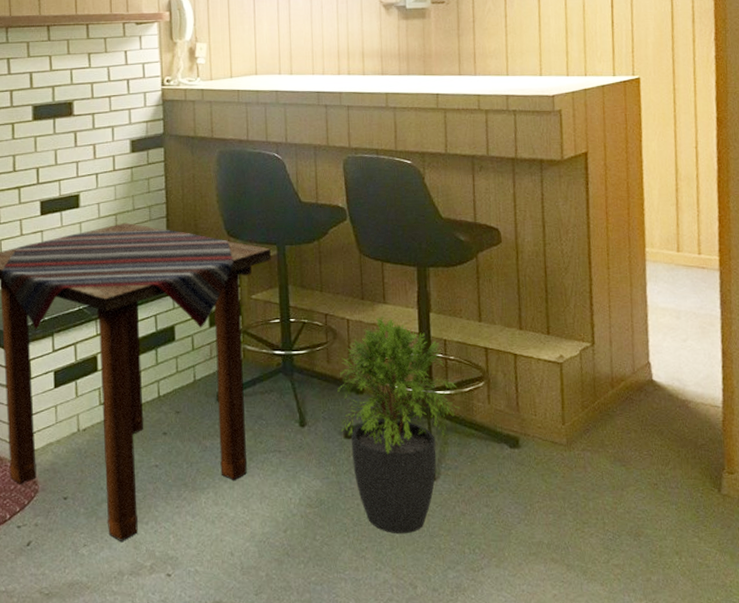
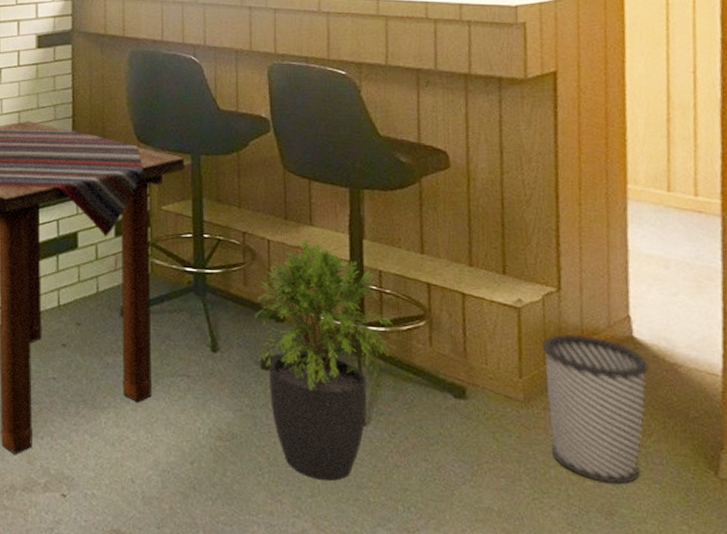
wastebasket: none [580,382,666,510] -> present [542,334,649,485]

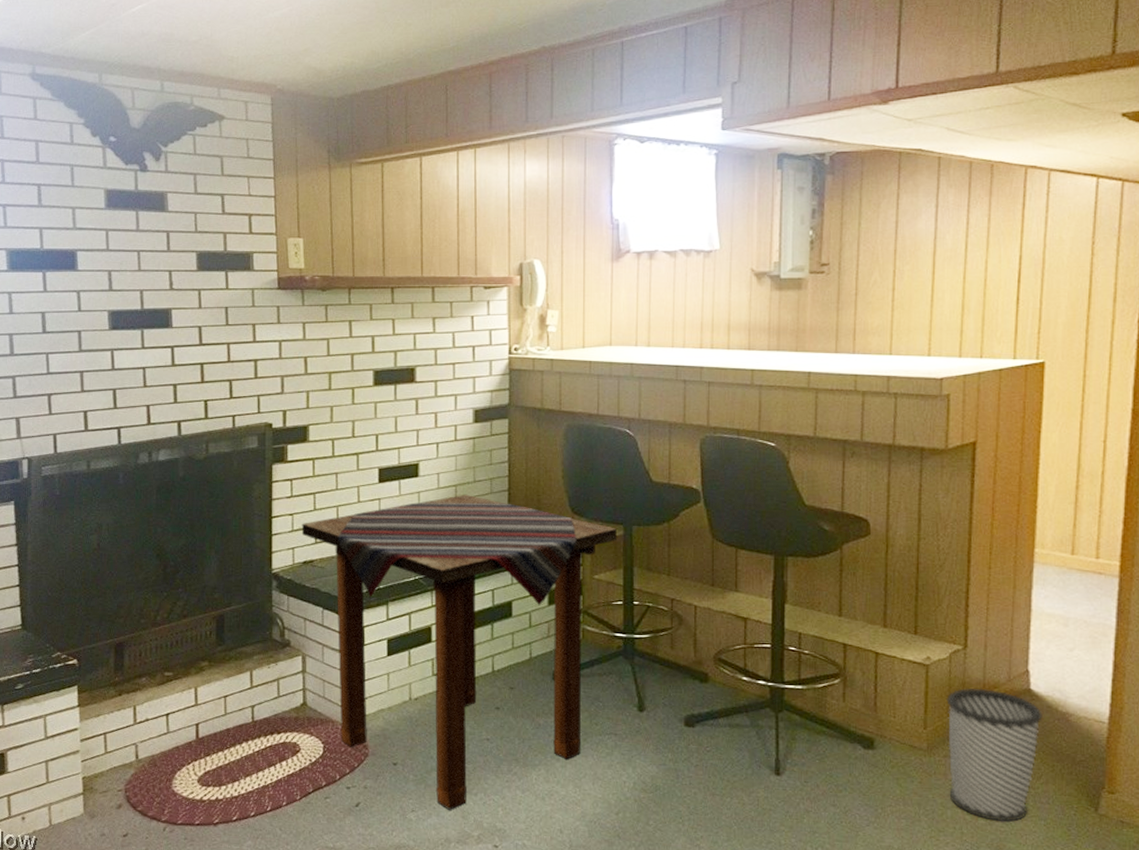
potted plant: present [254,238,396,482] -> none [680,604,812,827]

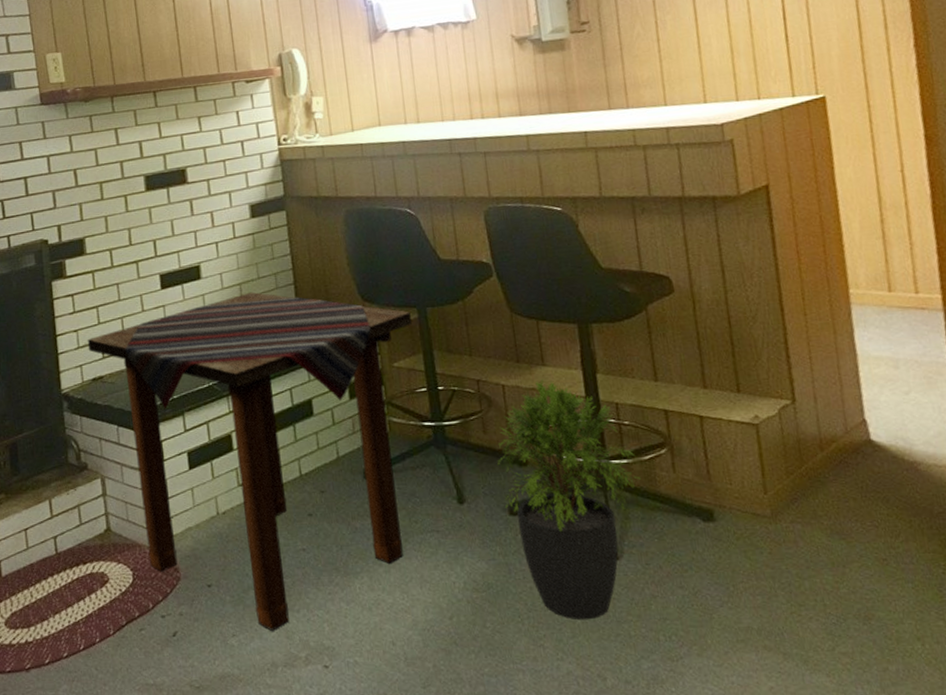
potted plant: none [680,604,812,827] -> present [497,379,641,621]
wastebasket: present [946,688,1043,823] -> none [783,443,892,589]

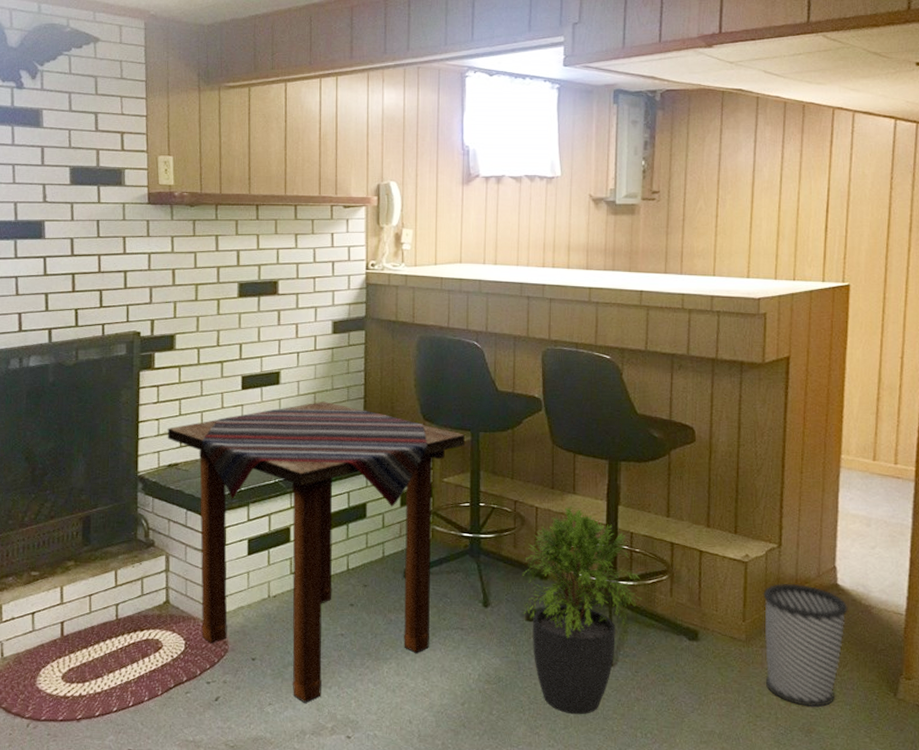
wastebasket: none [783,443,892,589] -> present [763,583,848,708]

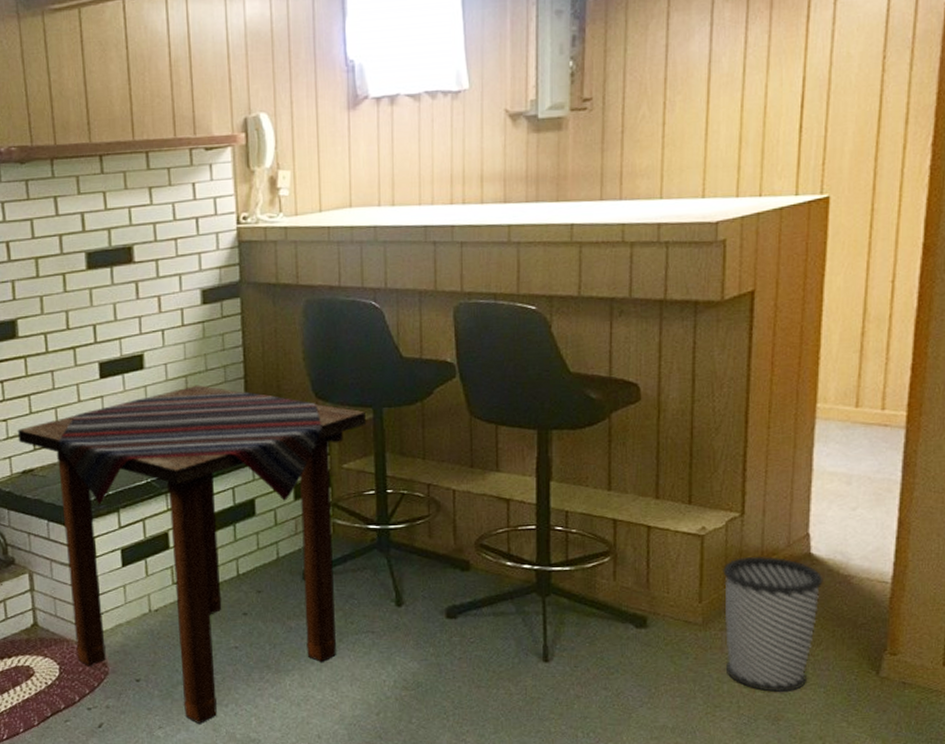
potted plant: present [522,505,642,715] -> none [439,485,580,718]

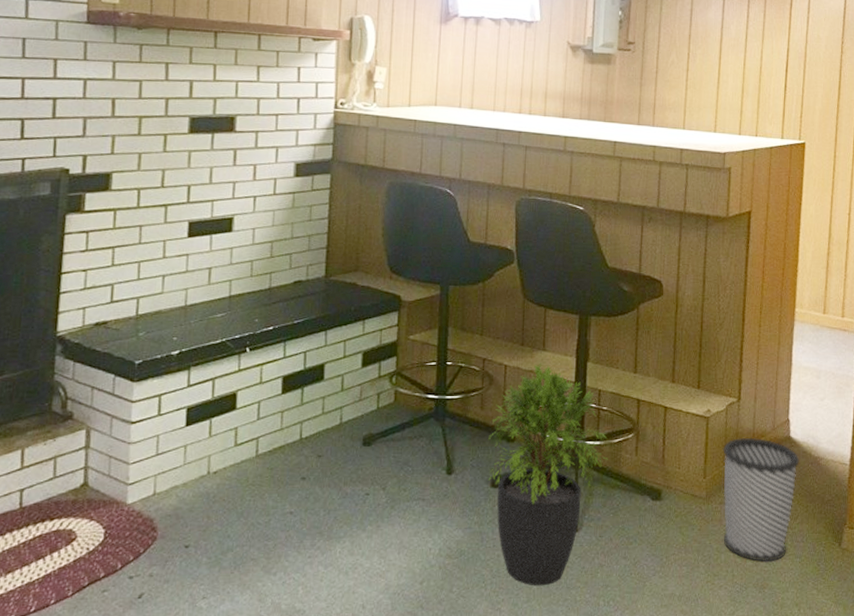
side table: present [17,384,366,724] -> none [95,251,434,593]
potted plant: none [439,485,580,718] -> present [488,362,608,586]

